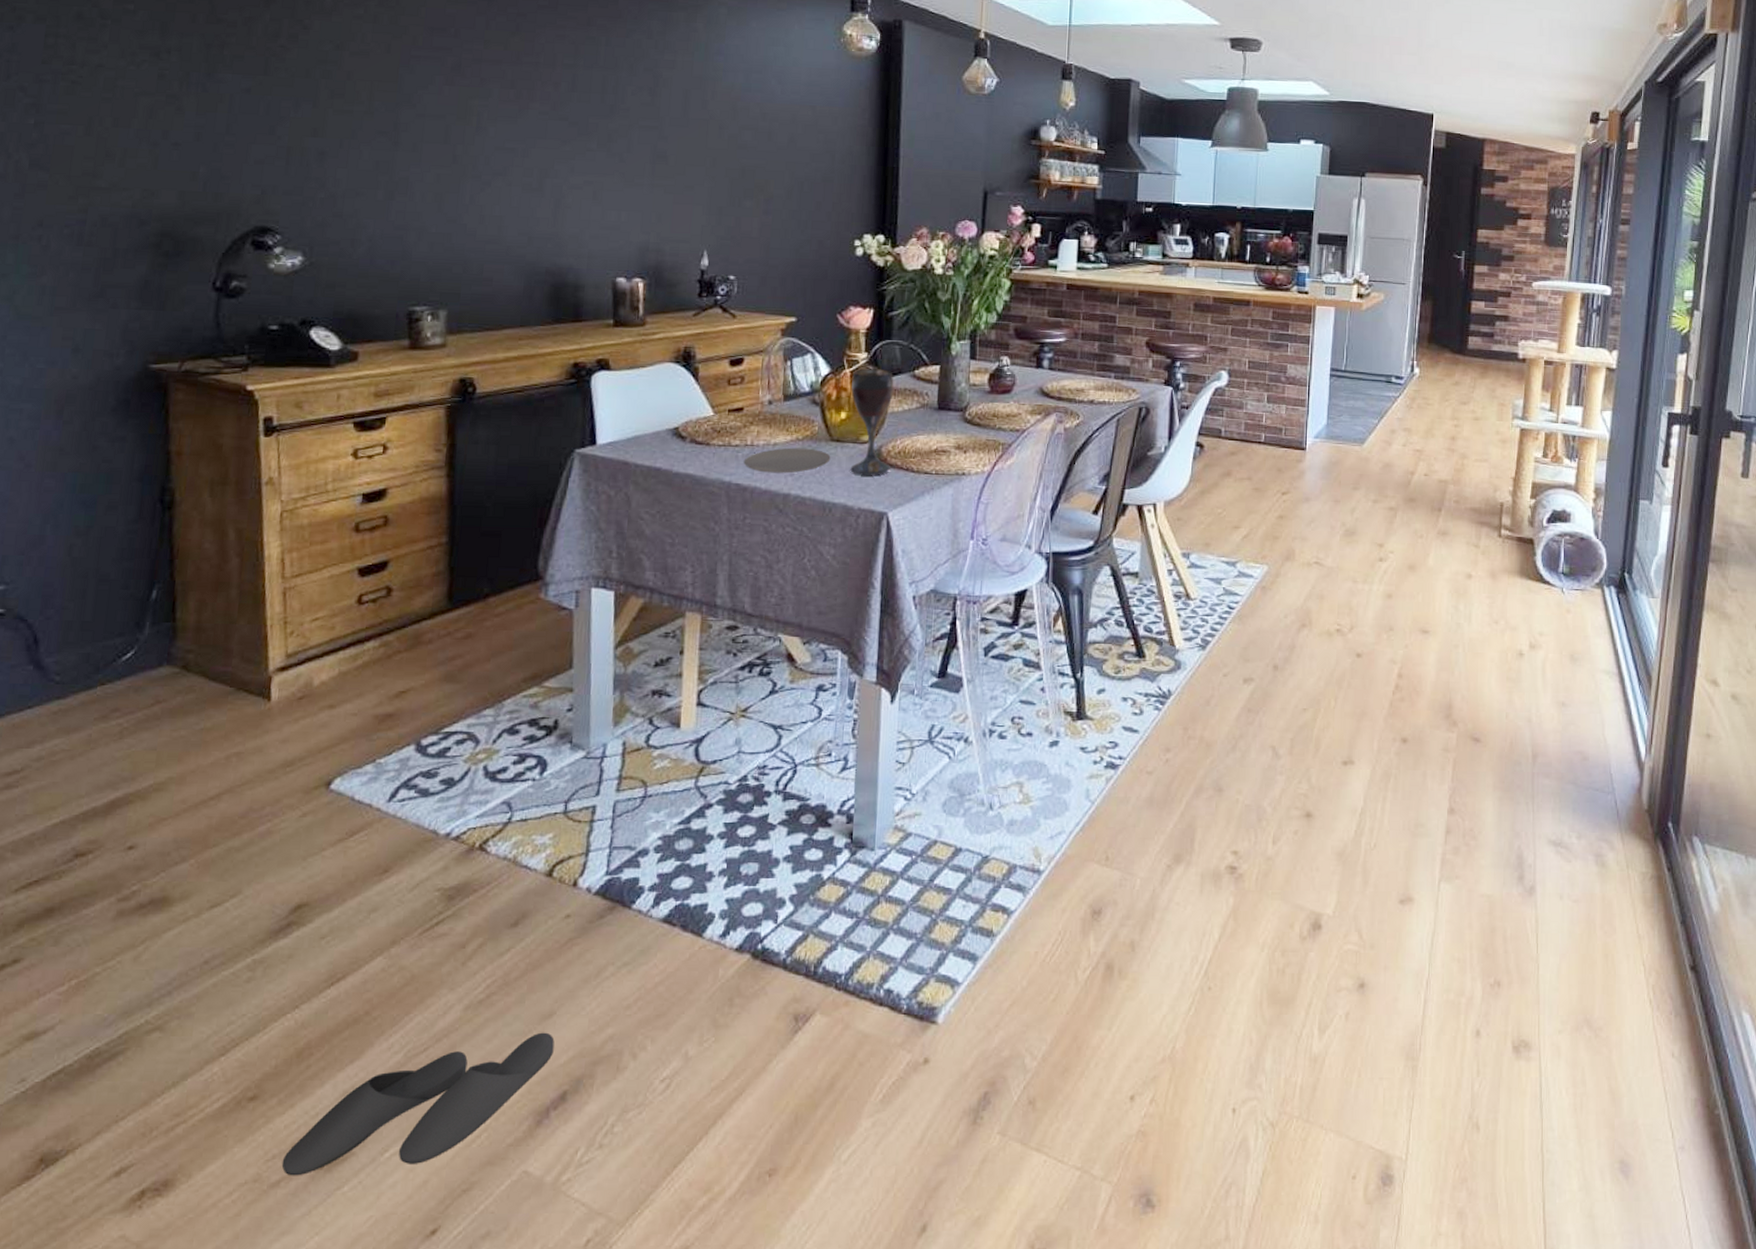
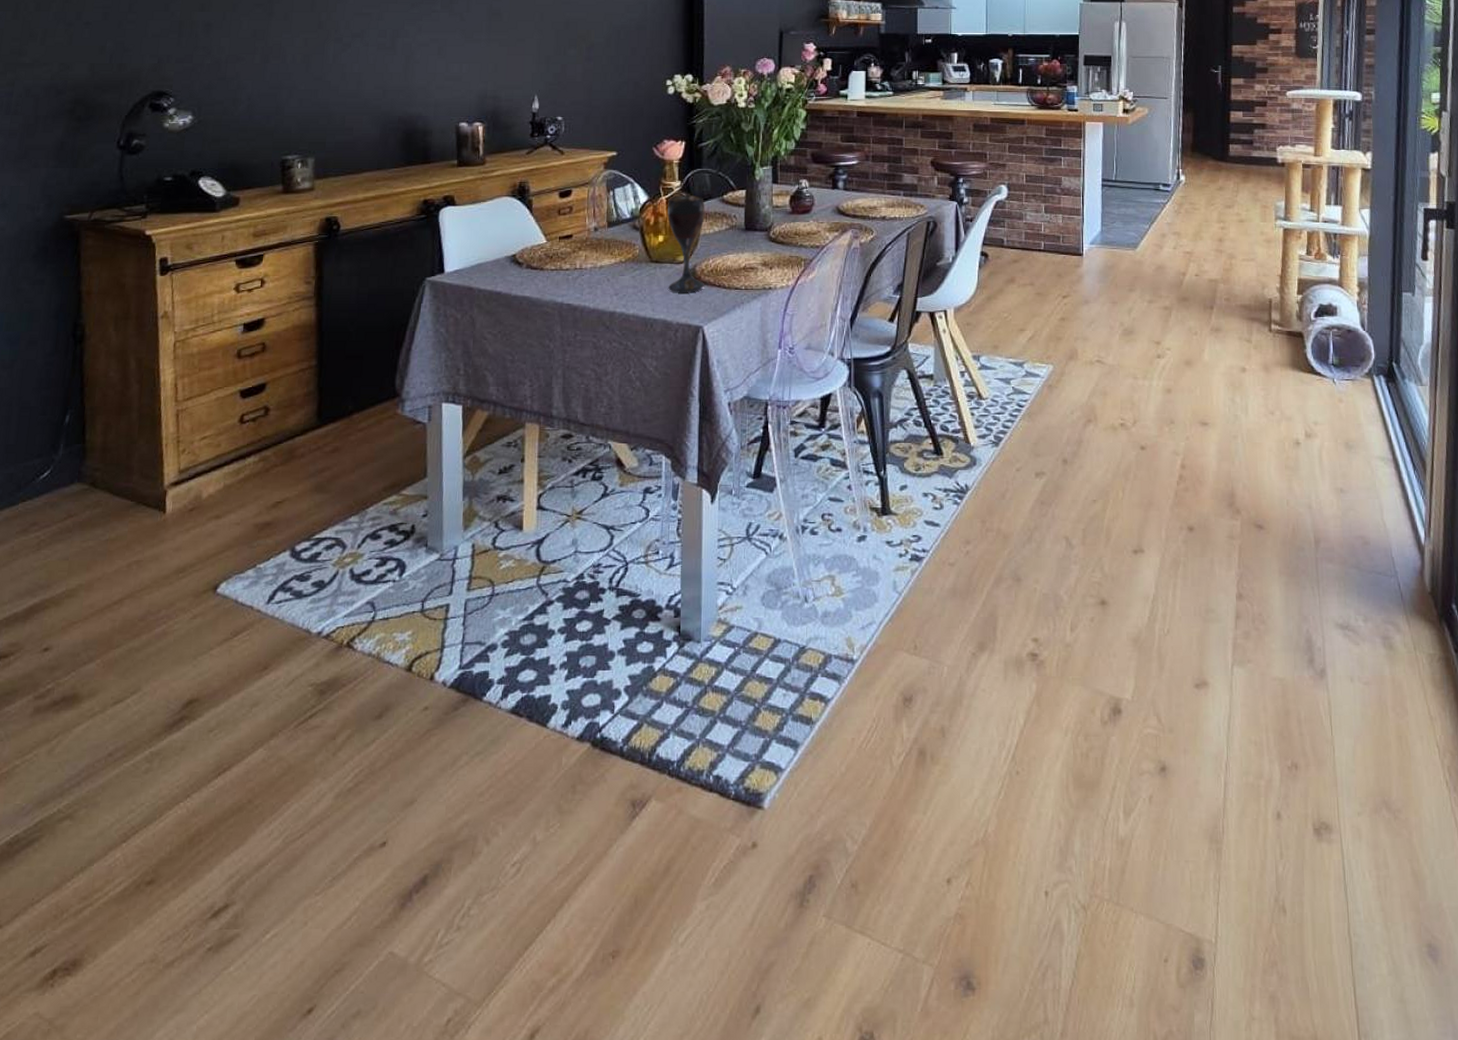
slippers: present [281,1032,555,1176] -> none [175,819,416,957]
plate: present [743,447,831,474] -> none [573,269,651,293]

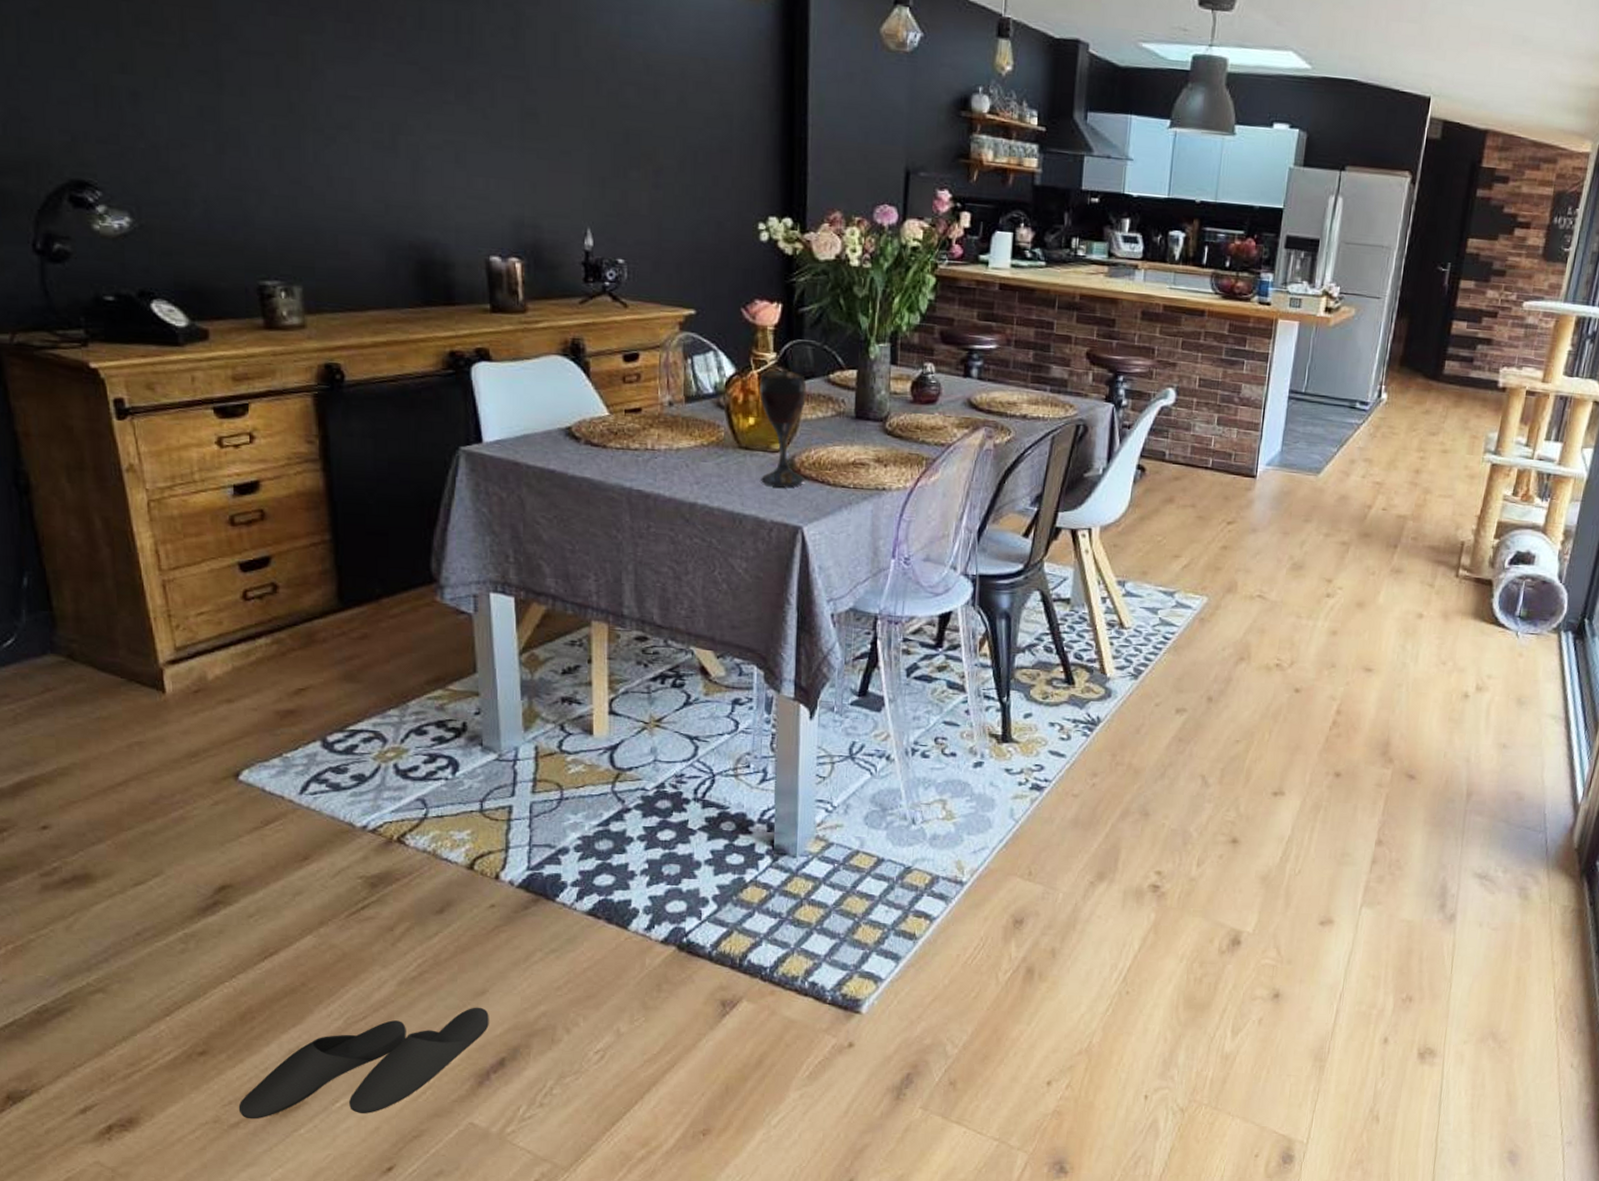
slippers: none [175,819,416,957] -> present [238,1007,489,1119]

